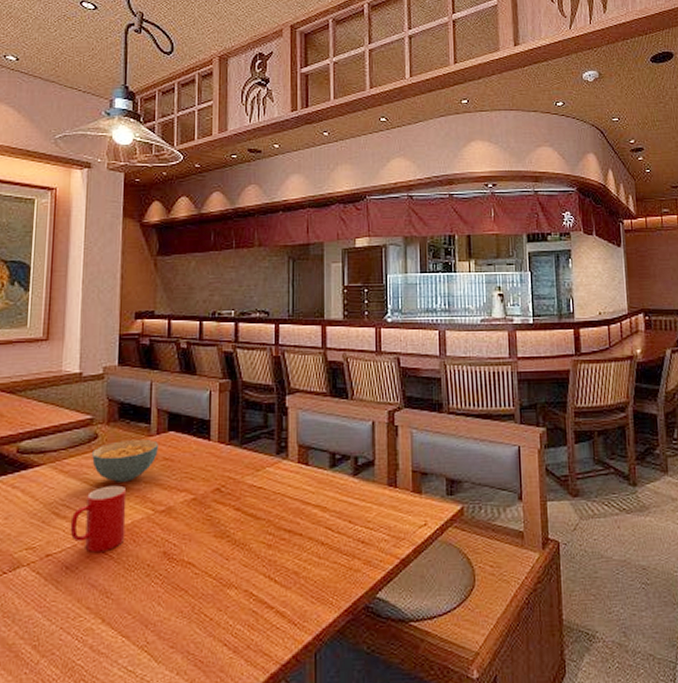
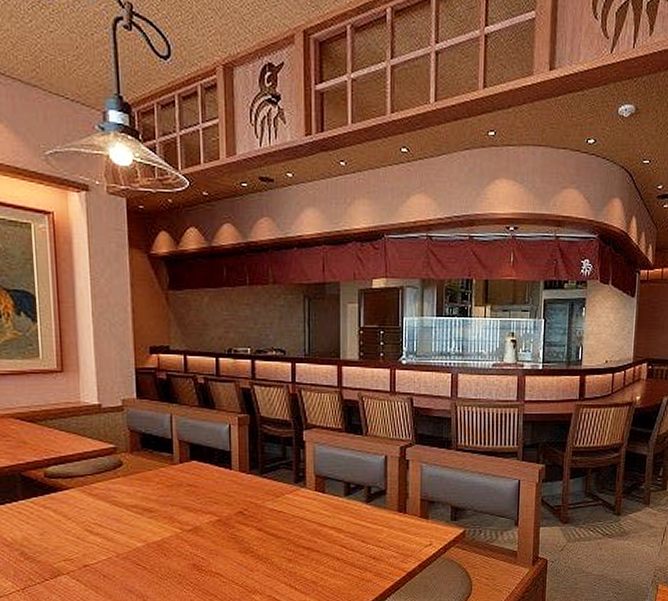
cup: present [70,485,127,553] -> none [103,507,156,564]
cereal bowl: present [92,438,159,484] -> none [119,467,183,506]

